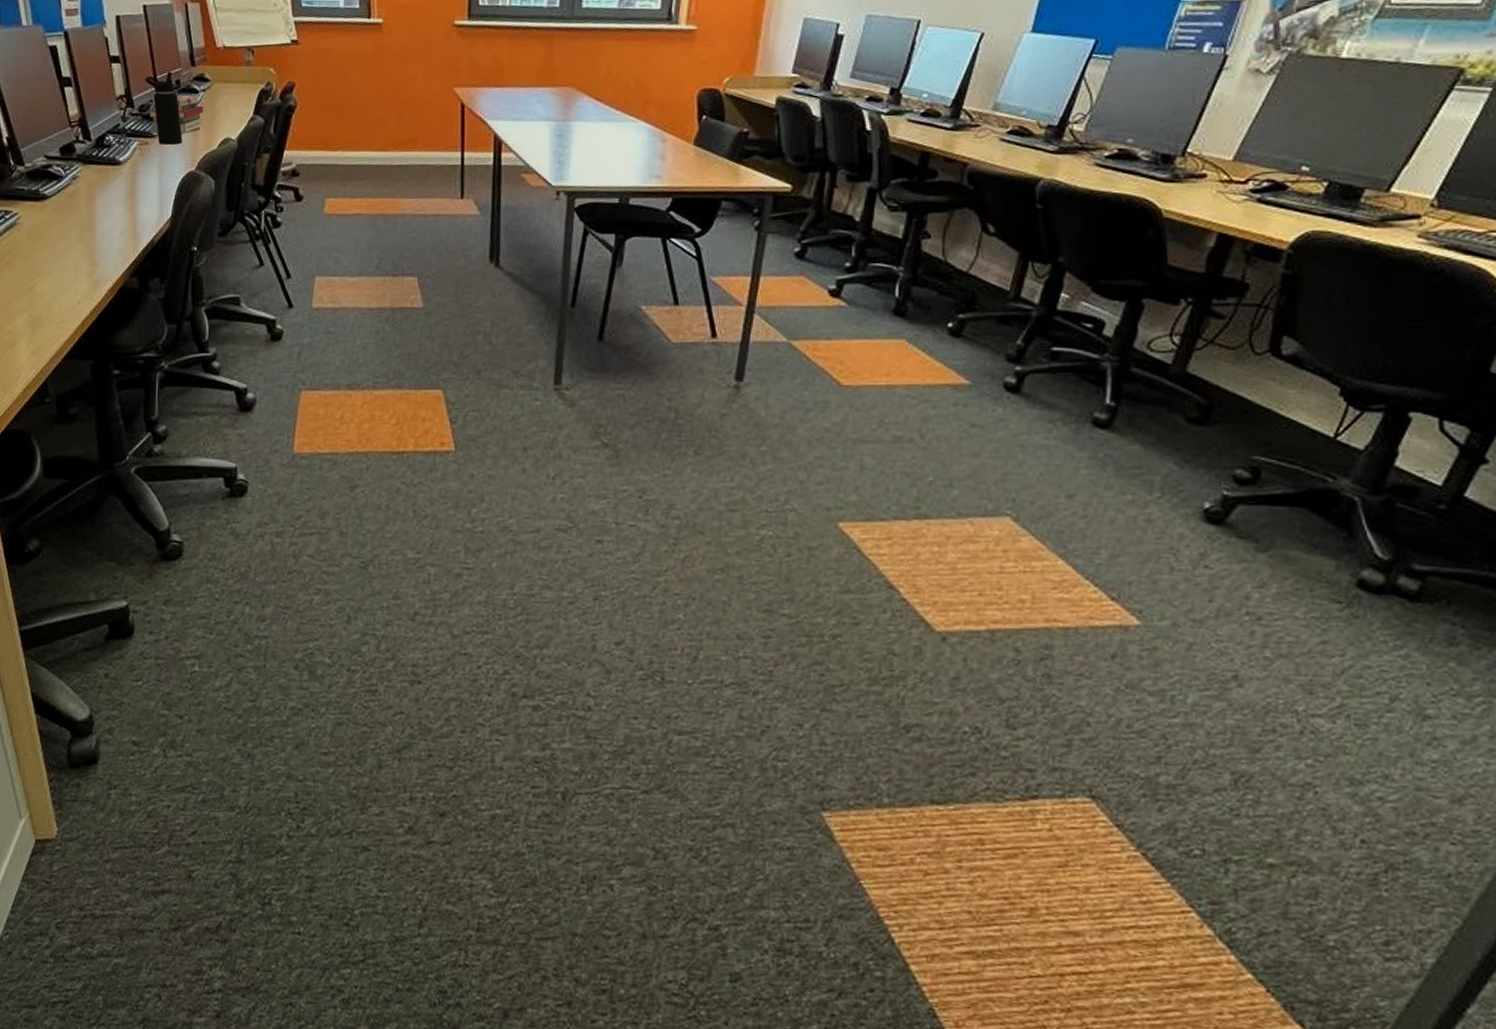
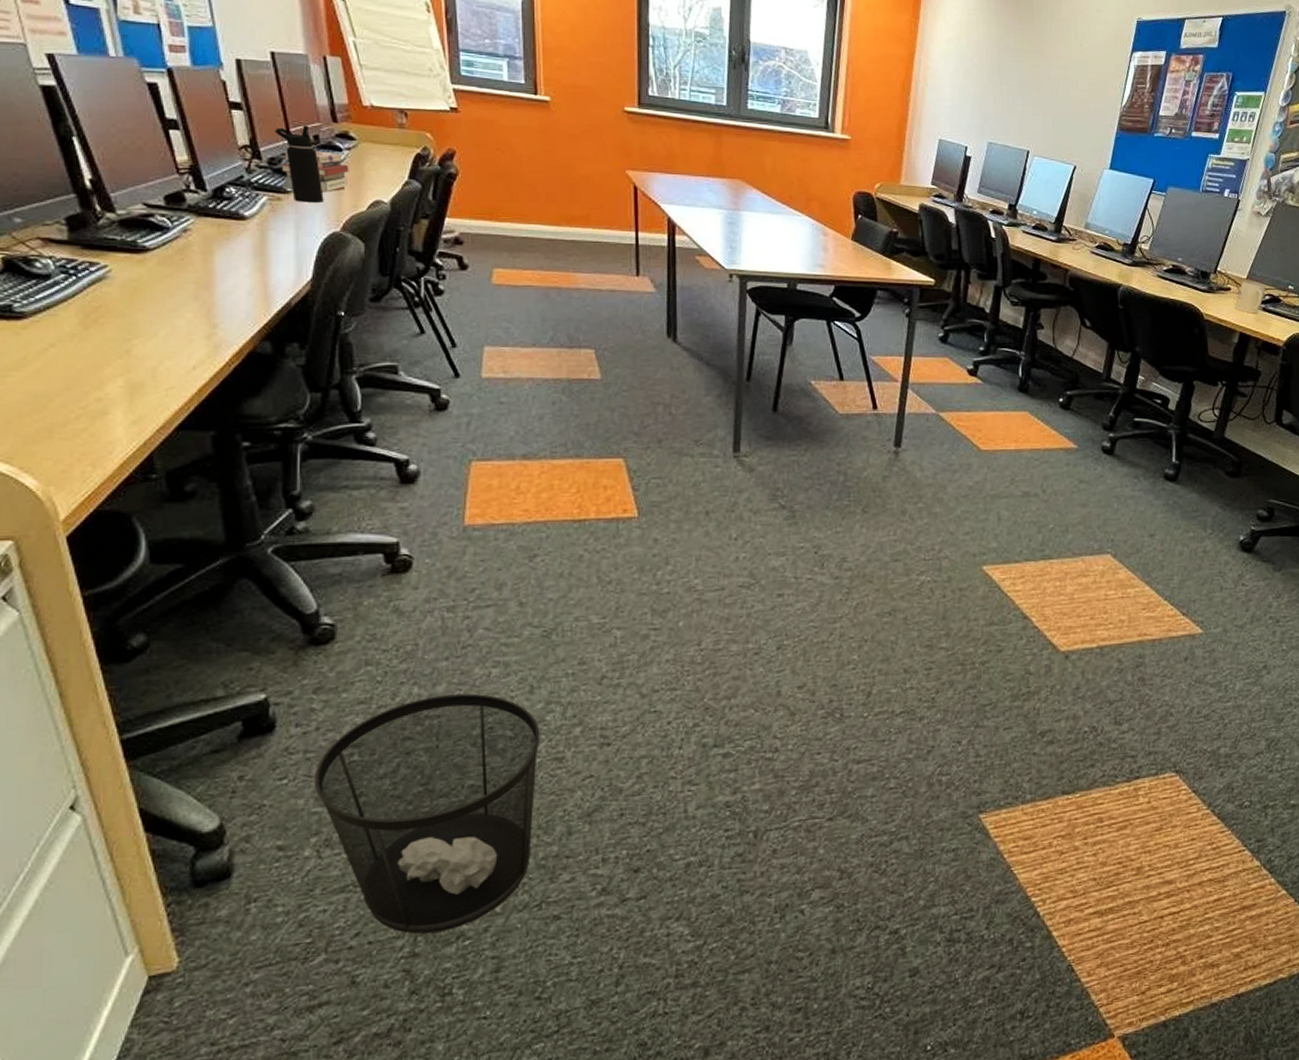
waste bin: none [162,617,356,844] -> present [314,693,540,934]
mug: none [1212,163,1264,207] -> present [1235,281,1266,314]

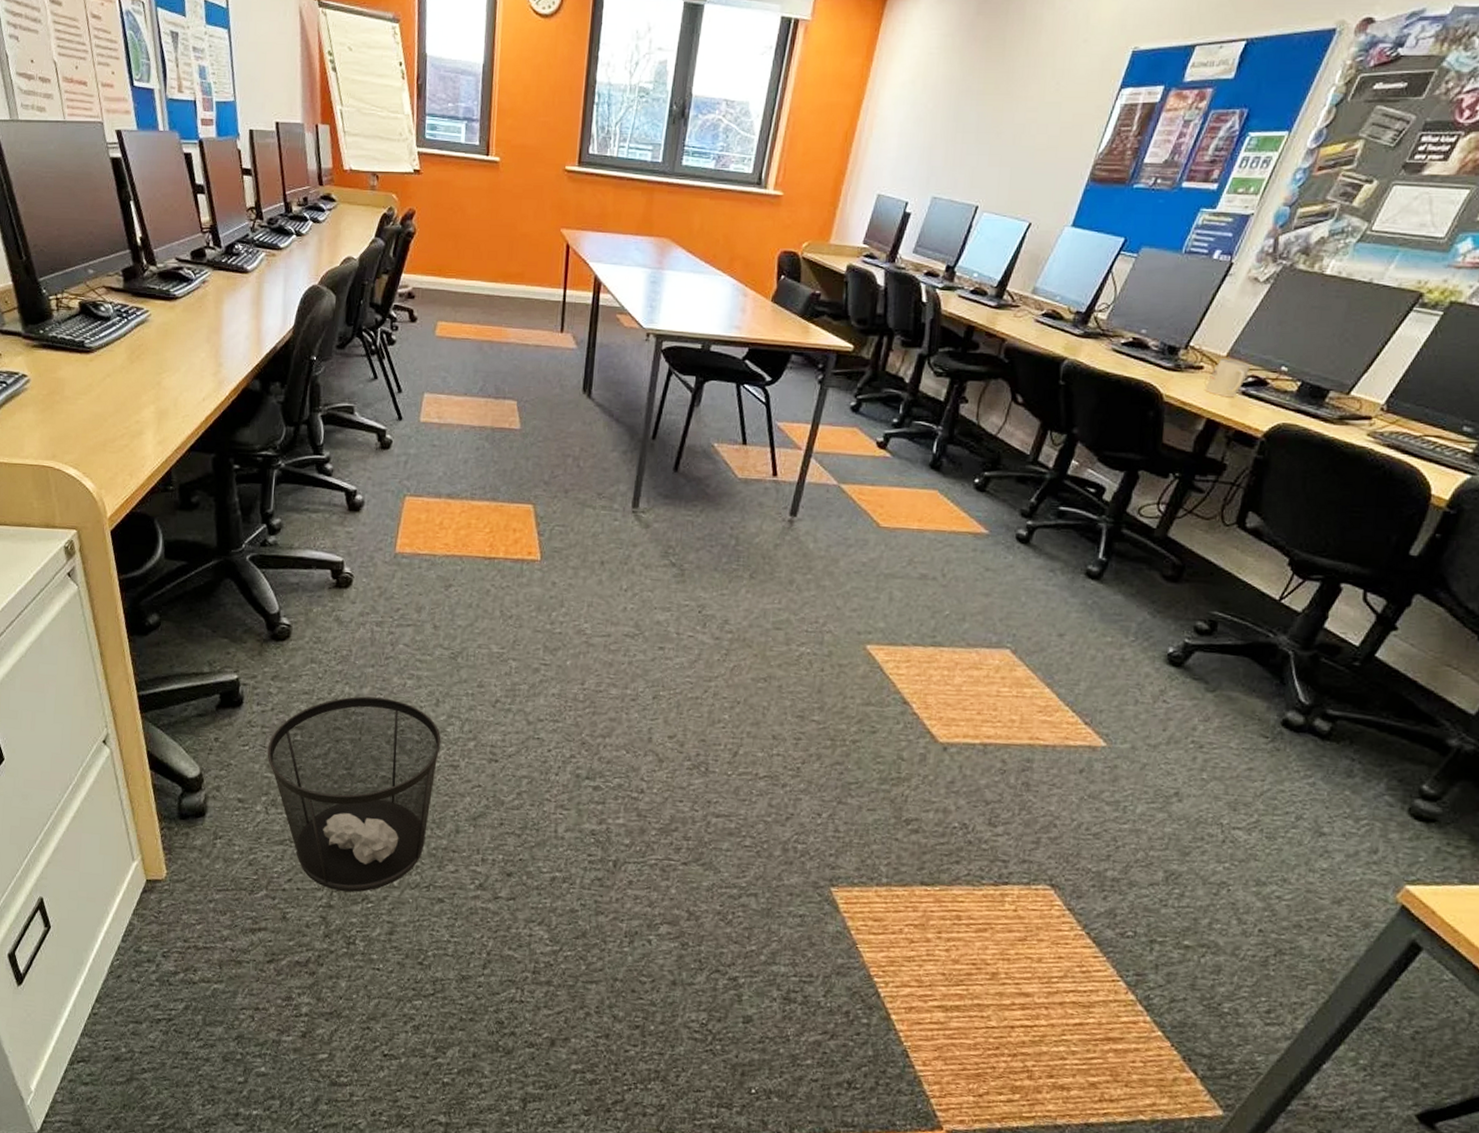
water bottle: present [275,125,324,202] -> none [274,189,308,258]
books: present [281,151,349,193] -> none [277,211,329,250]

